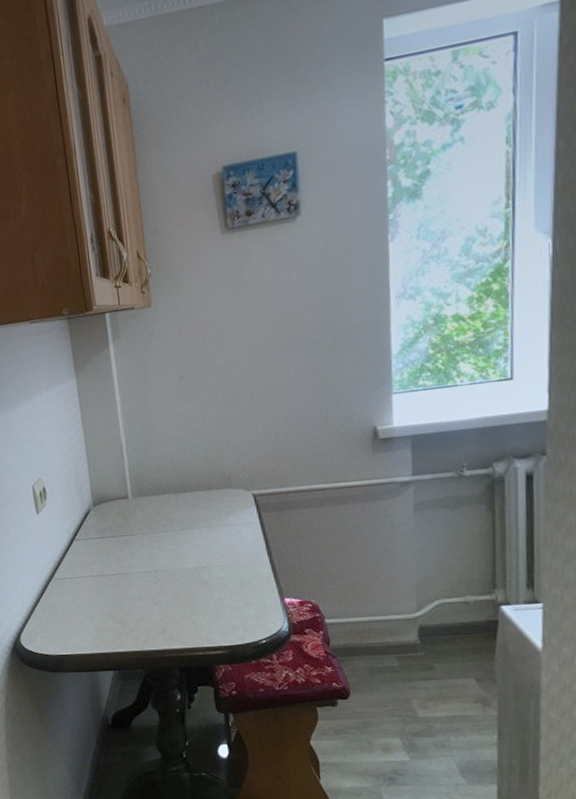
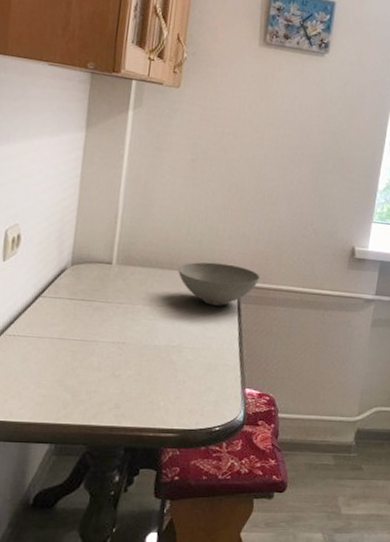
bowl: none [191,475,276,520] -> present [178,262,260,306]

